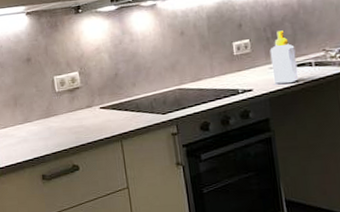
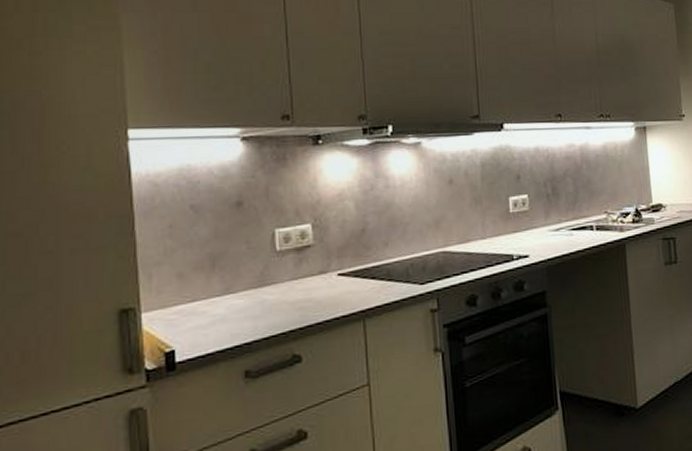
soap bottle: present [269,30,299,84] -> none [549,186,579,249]

